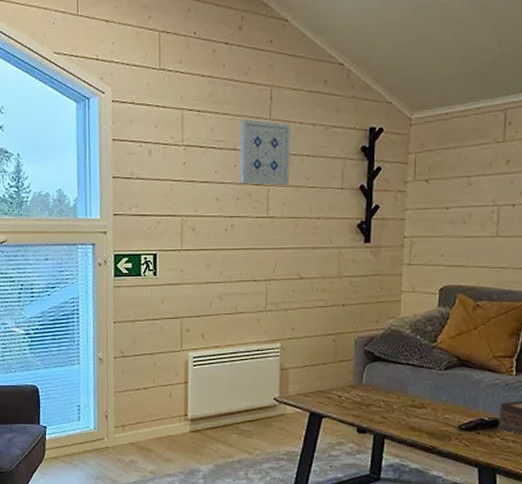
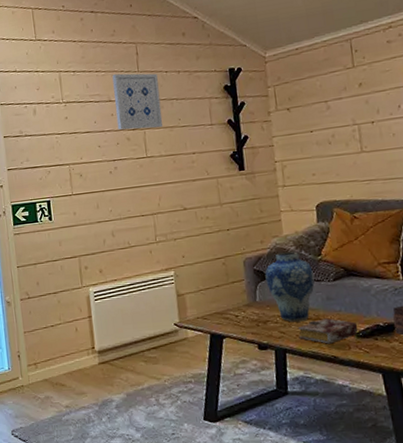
vase: none [375,335,427,408] -> present [265,252,315,322]
book: none [400,407,462,434] -> present [297,318,358,344]

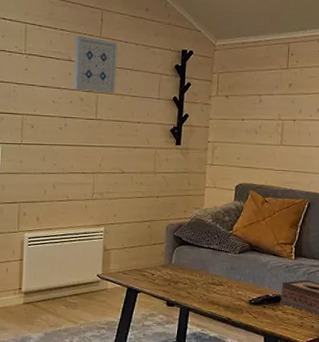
vase: present [265,252,315,322] -> none [182,223,224,286]
book: present [297,318,358,344] -> none [202,285,252,307]

